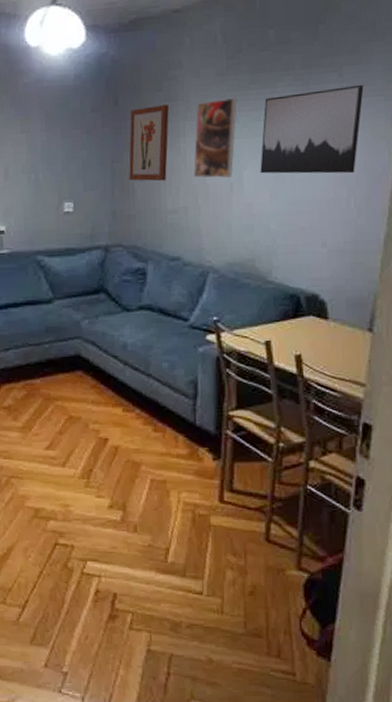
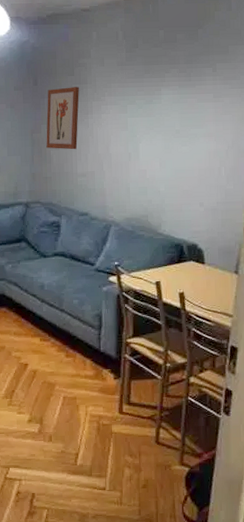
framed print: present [193,98,237,178] -> none [99,84,134,149]
wall art: present [260,84,364,174] -> none [152,78,232,149]

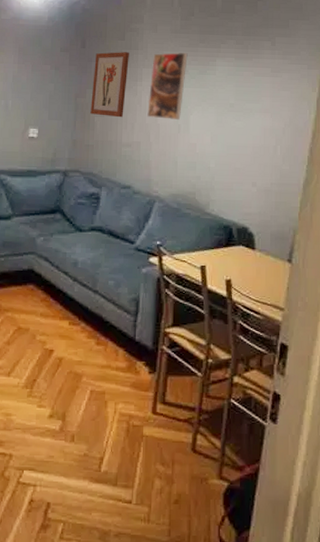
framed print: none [99,84,134,149] -> present [147,53,188,120]

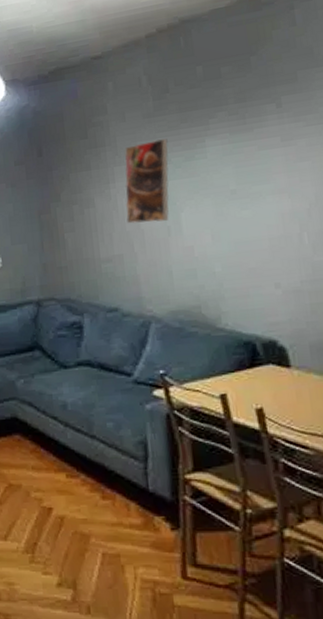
wall art: present [90,52,129,118] -> none [55,151,98,232]

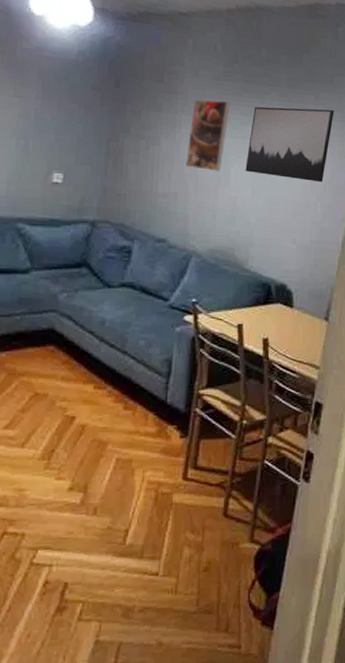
wall art: none [197,113,307,215] -> present [245,106,334,183]

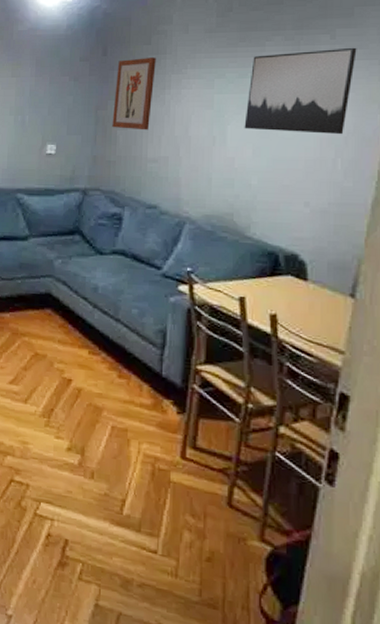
wall art: none [123,94,168,166] -> present [112,57,156,130]
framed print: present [186,99,230,171] -> none [176,54,225,131]

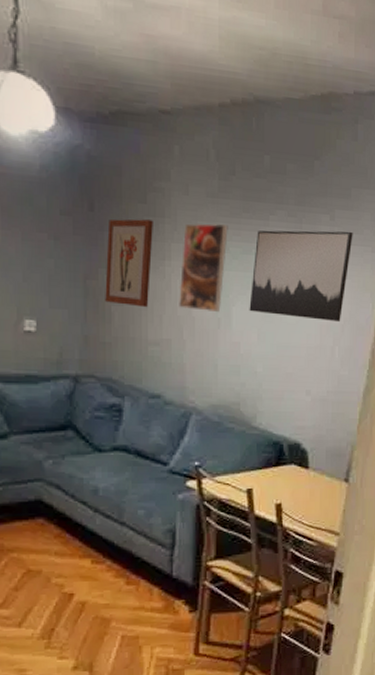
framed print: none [176,54,225,131] -> present [179,223,228,312]

